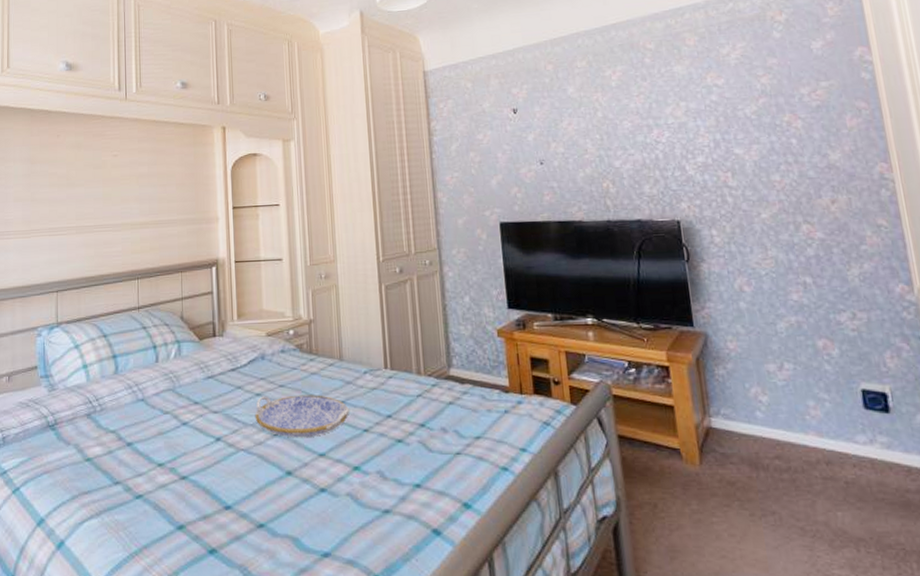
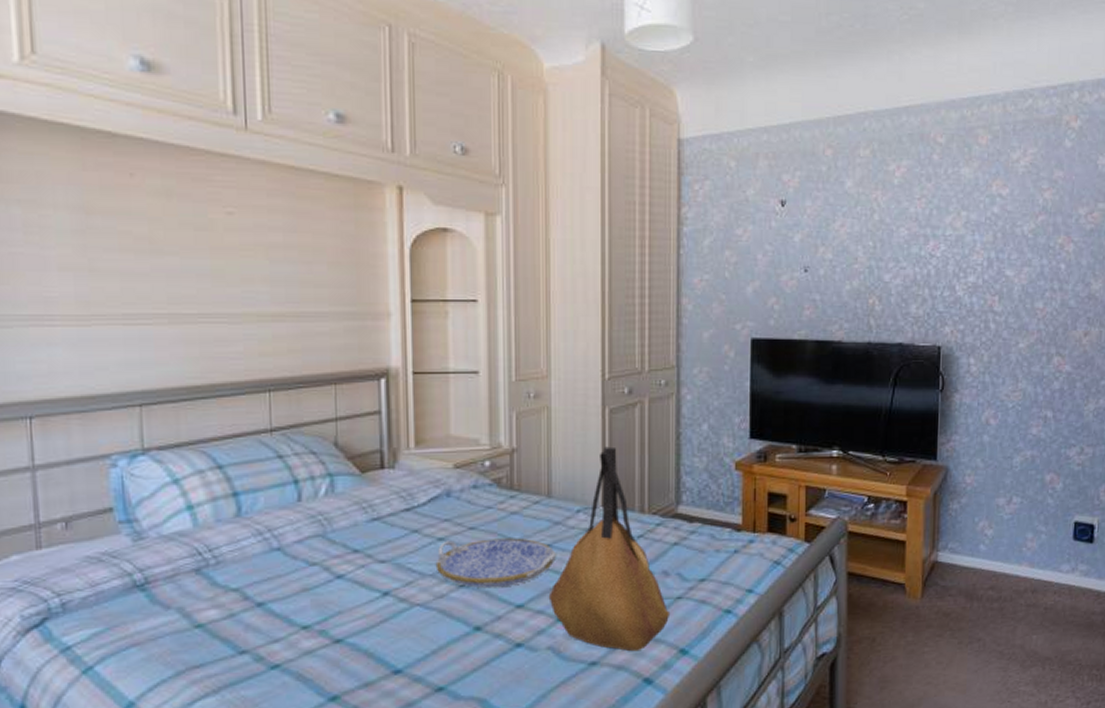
tote bag: none [345,317,452,503] -> present [548,446,671,652]

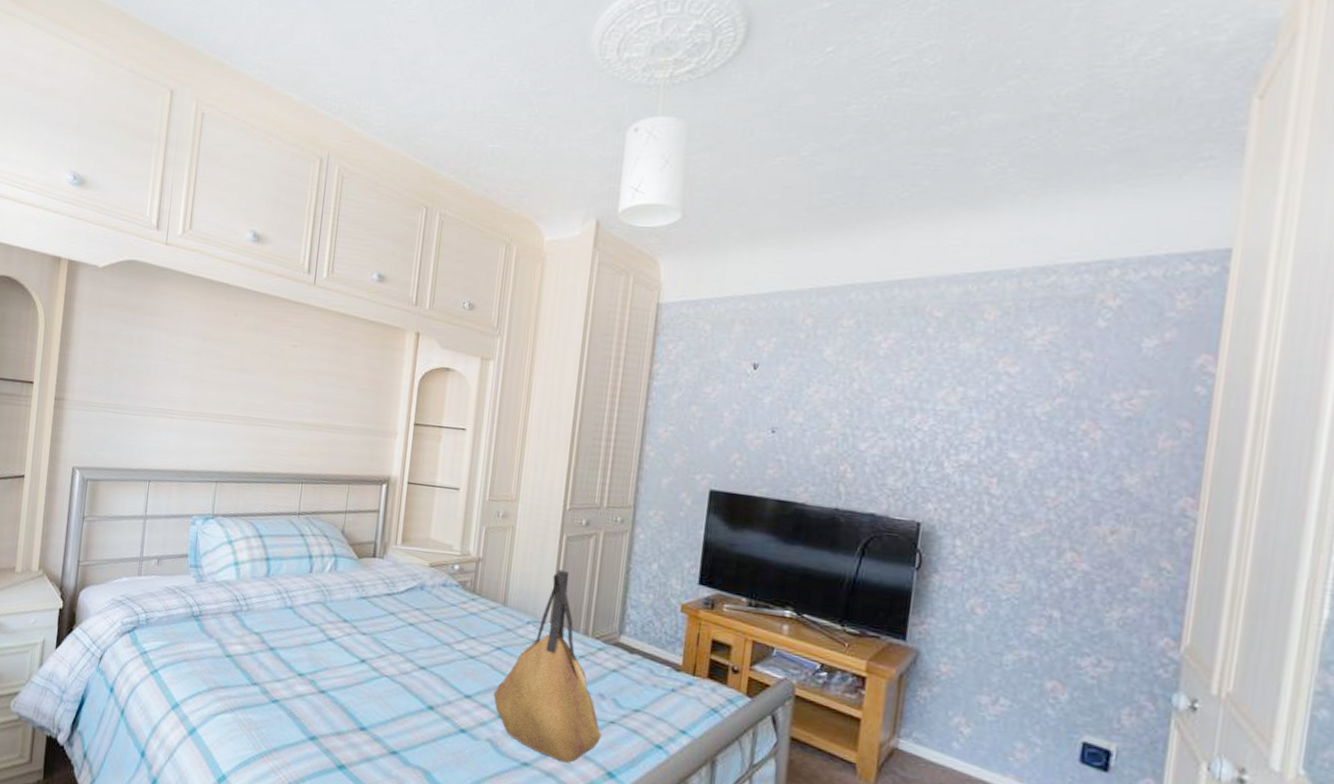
serving tray: present [435,538,557,589] -> none [404,626,506,677]

